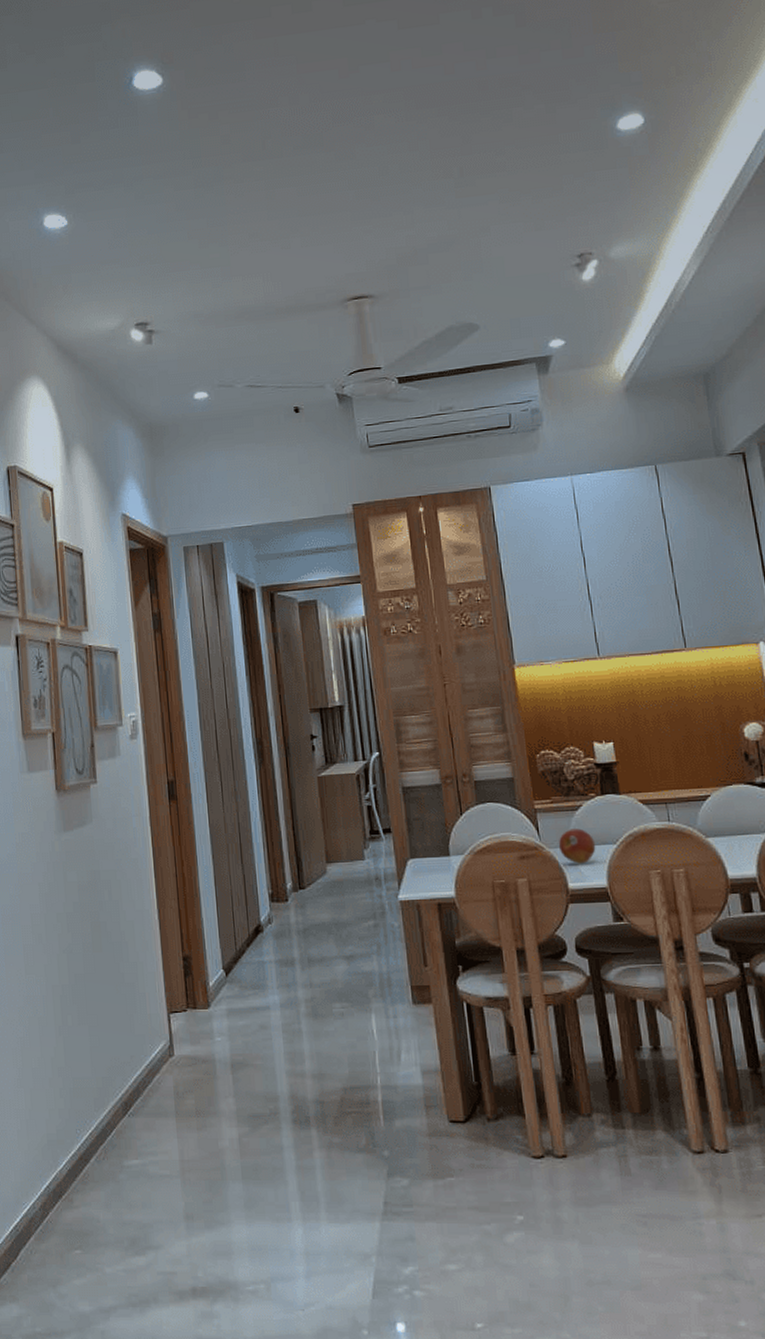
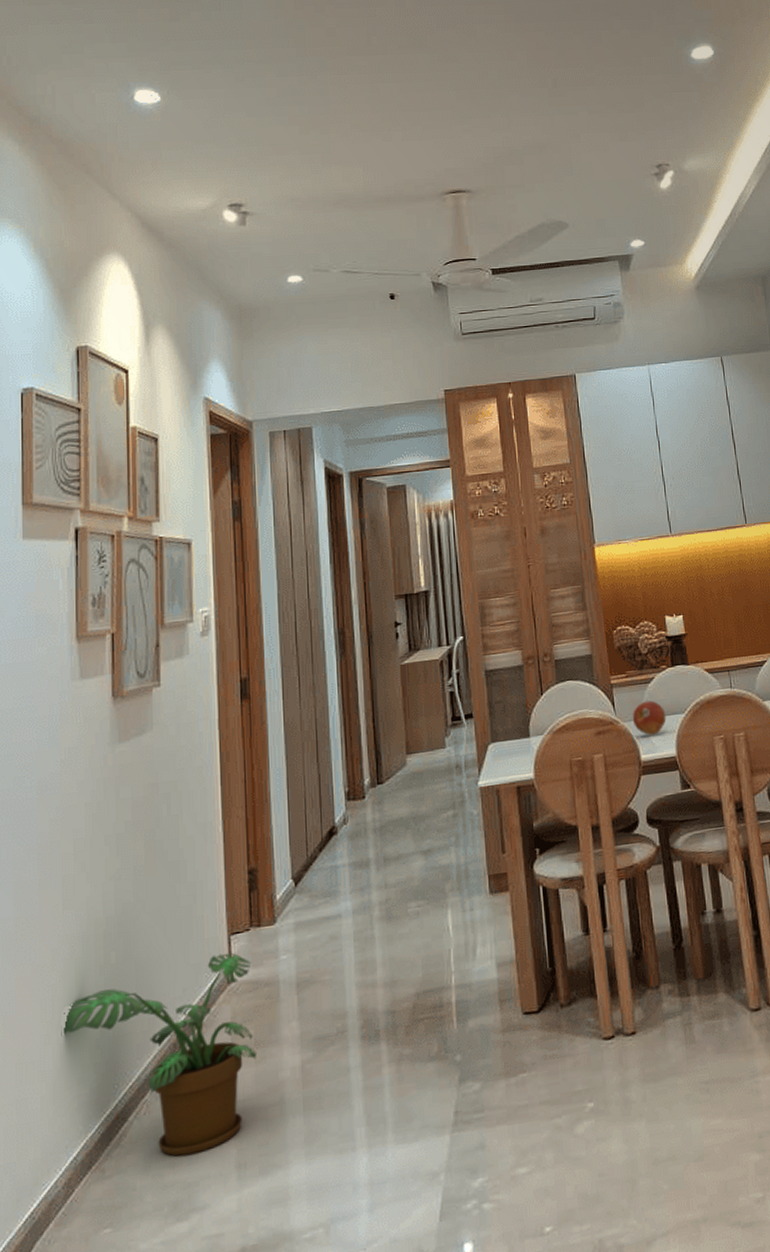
potted plant: none [30,1029,198,1199] -> present [61,952,256,1156]

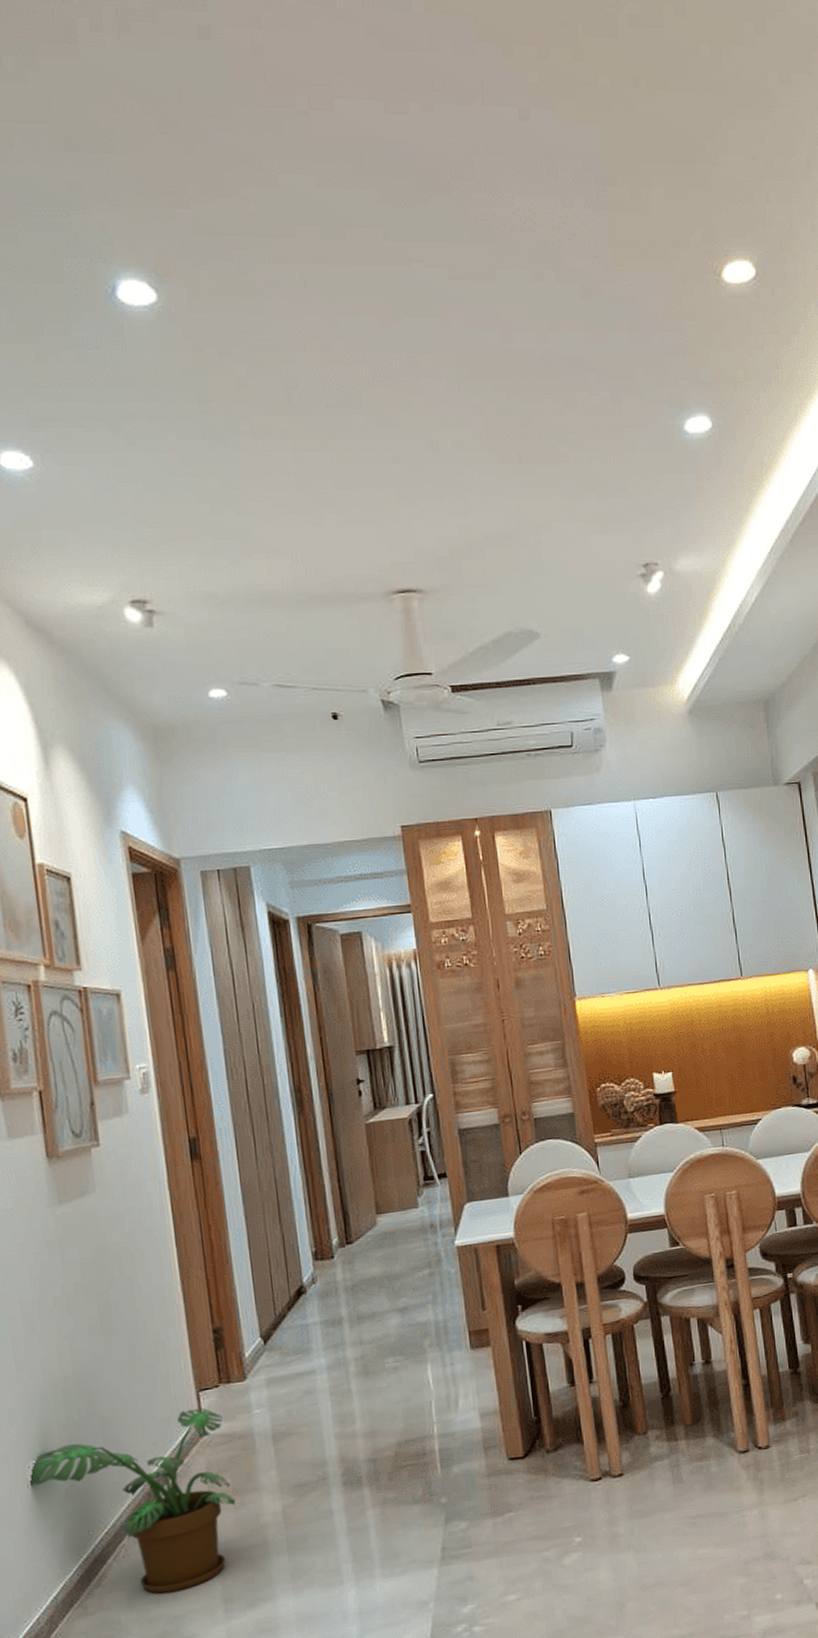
fruit: present [632,700,666,736] -> none [618,1159,654,1194]

